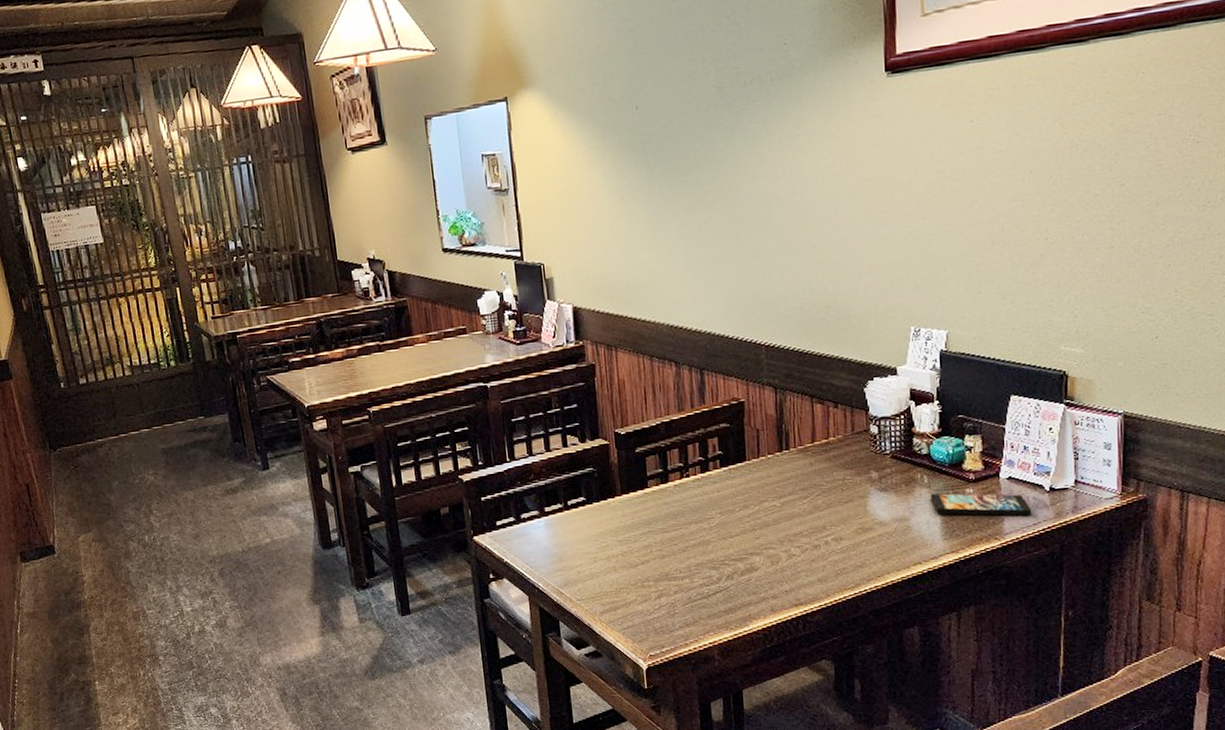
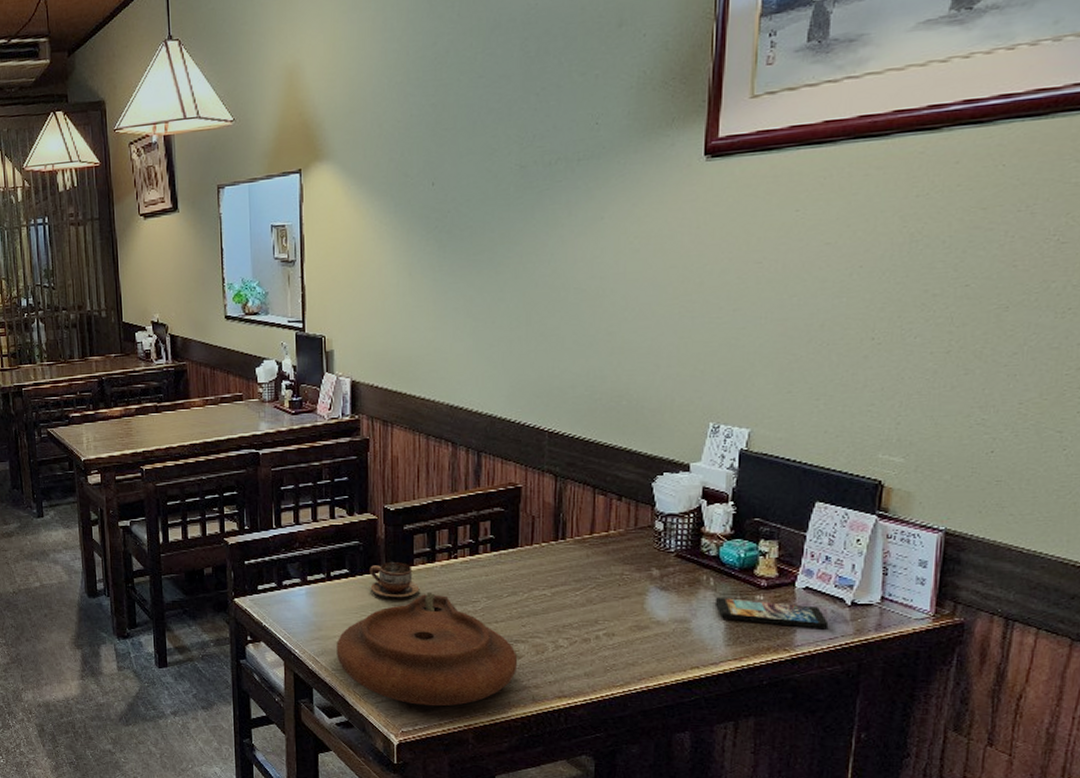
plate: none [579,512,755,627] -> present [336,591,518,706]
cup: none [606,485,656,523] -> present [370,561,420,598]

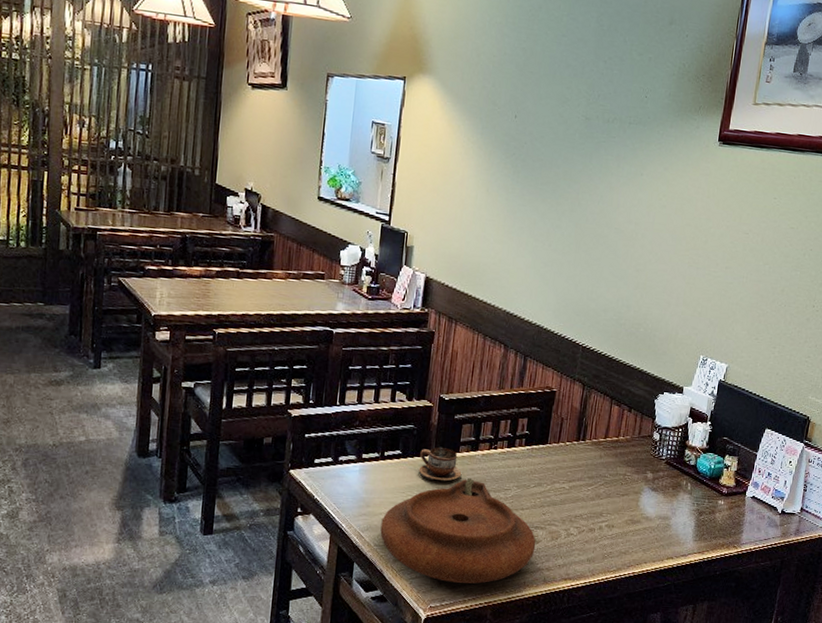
smartphone: present [714,597,829,630] -> none [689,499,766,532]

